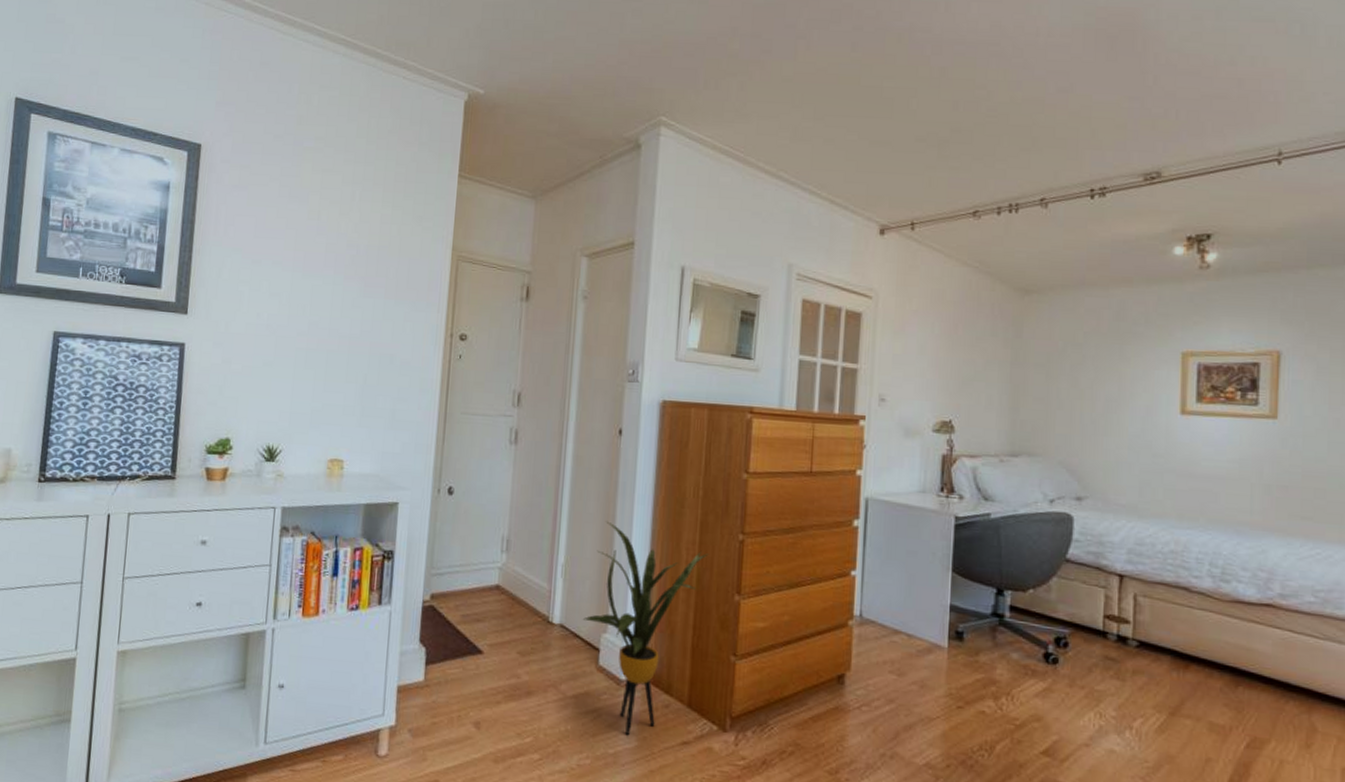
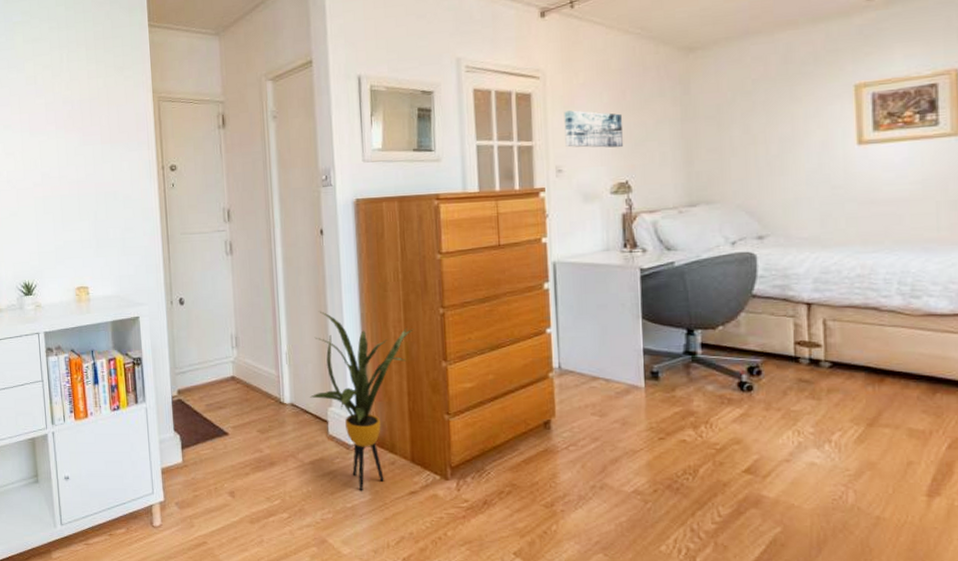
wall art: none [891,337,953,384] -> present [564,110,623,148]

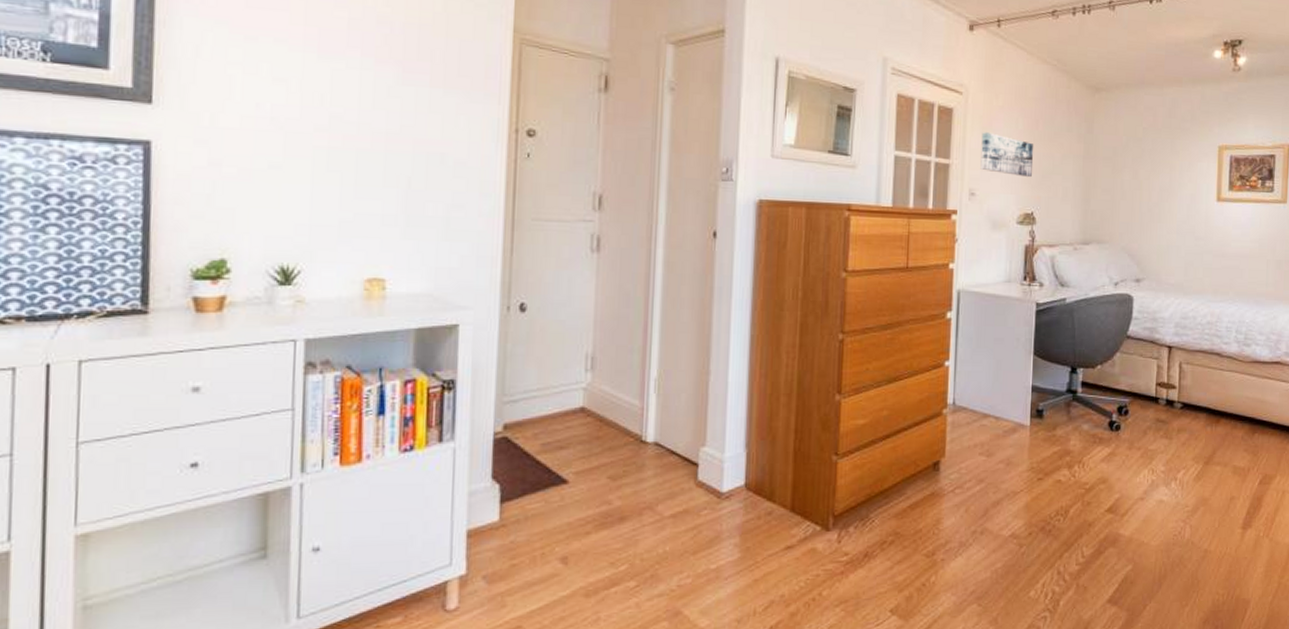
house plant: present [310,311,414,490] -> none [680,329,809,547]

